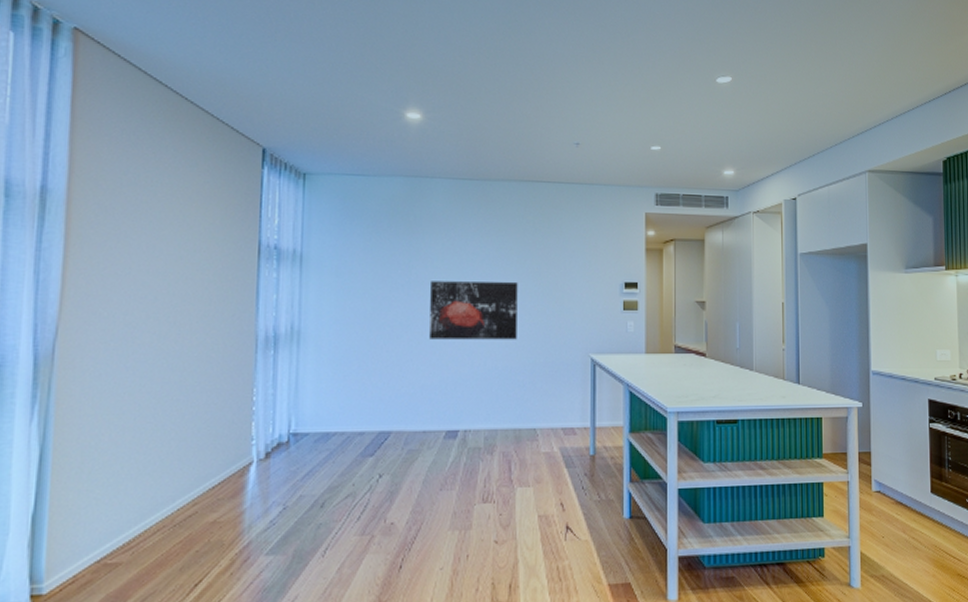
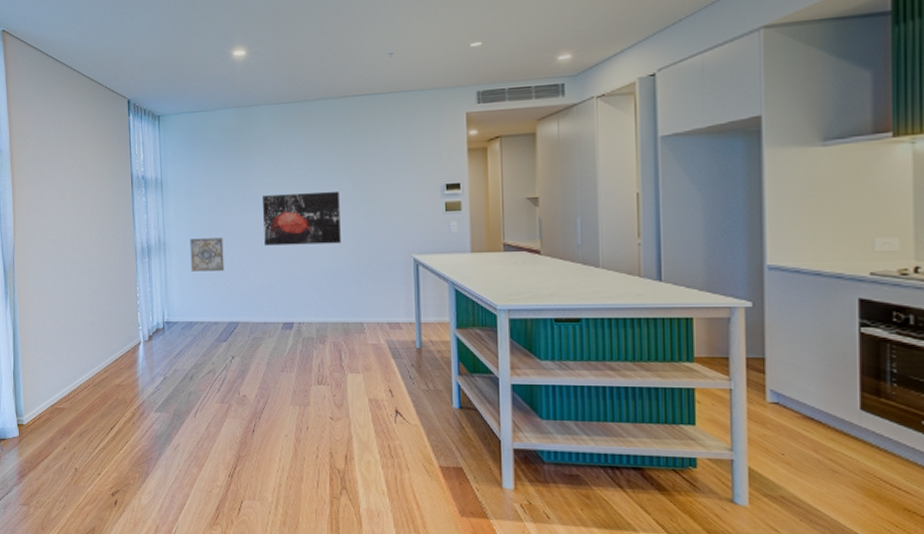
wall art: none [333,328,378,369] -> present [190,238,224,271]

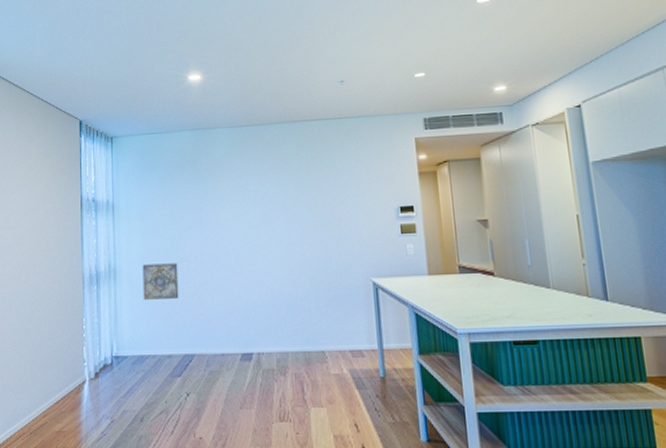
wall art: present [263,191,341,246] -> none [219,213,300,271]

